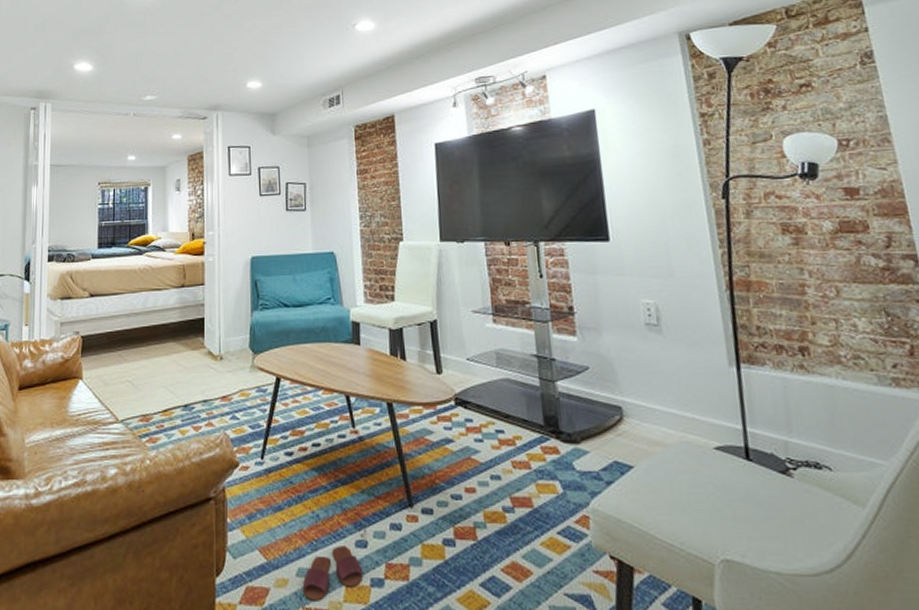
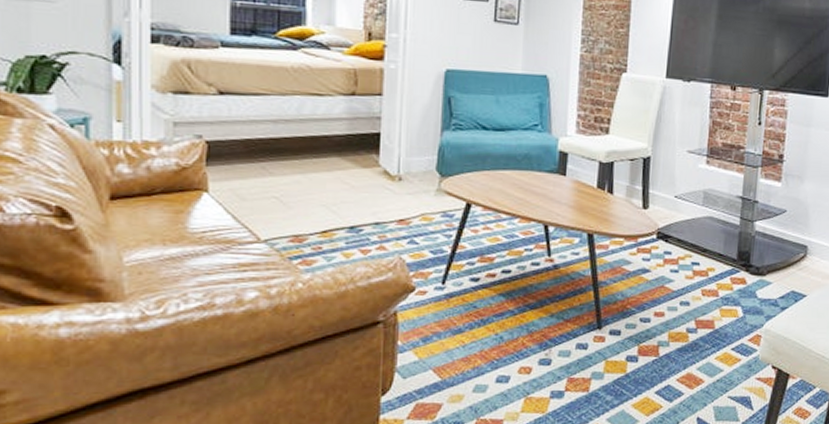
slippers: present [302,546,364,601] -> none [478,364,544,413]

